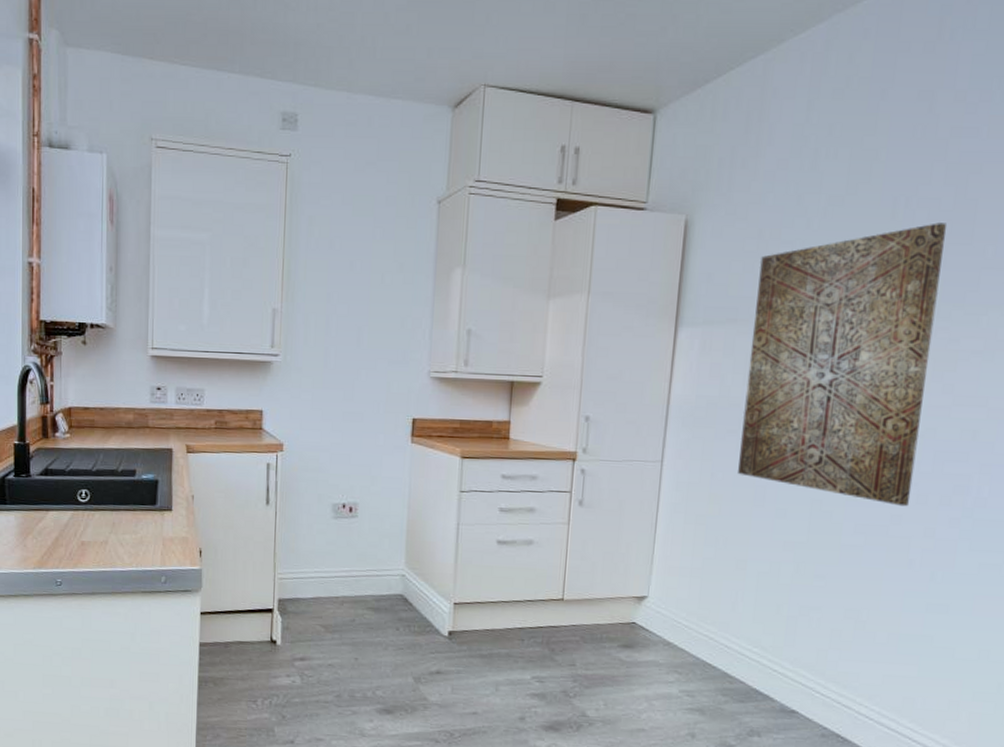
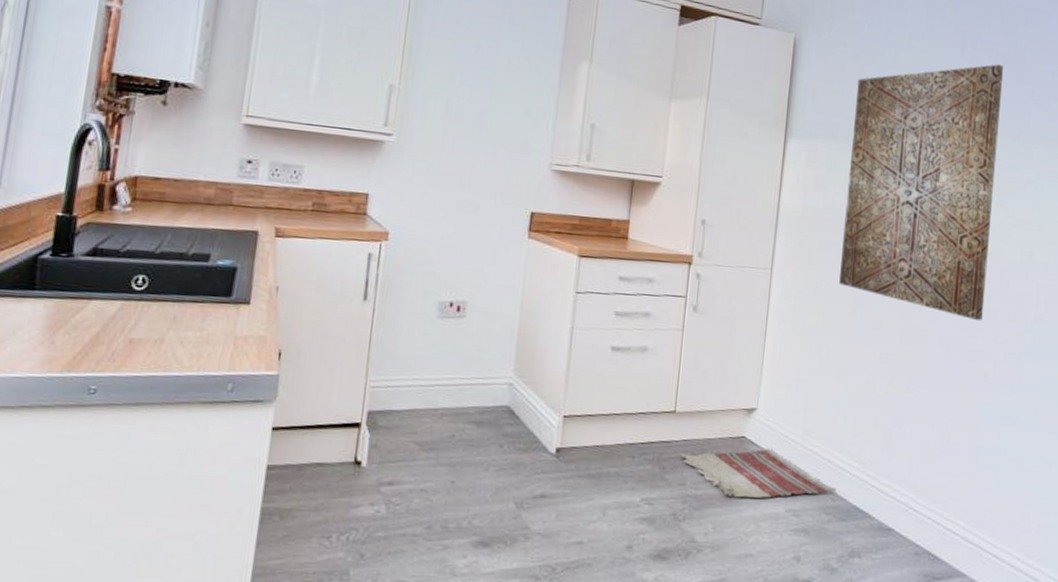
rug: none [570,633,734,680] -> present [681,448,837,498]

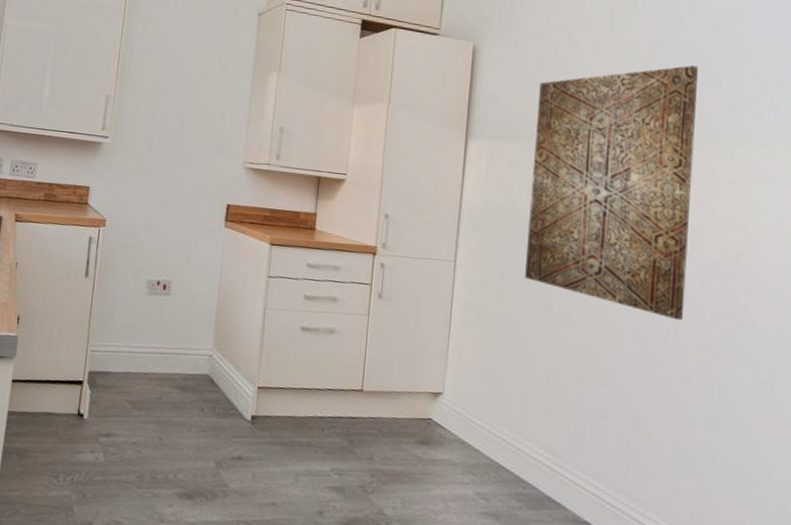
rug: present [681,448,837,498] -> none [369,430,527,481]

